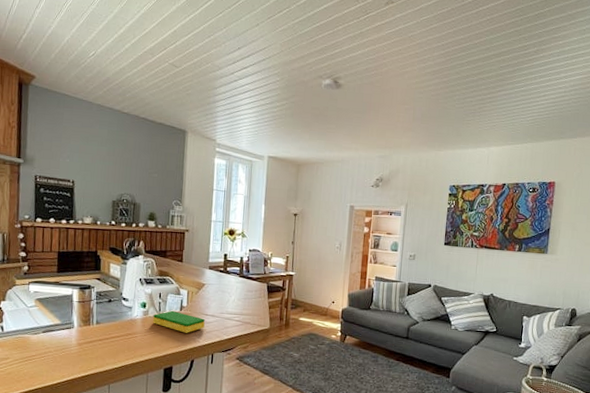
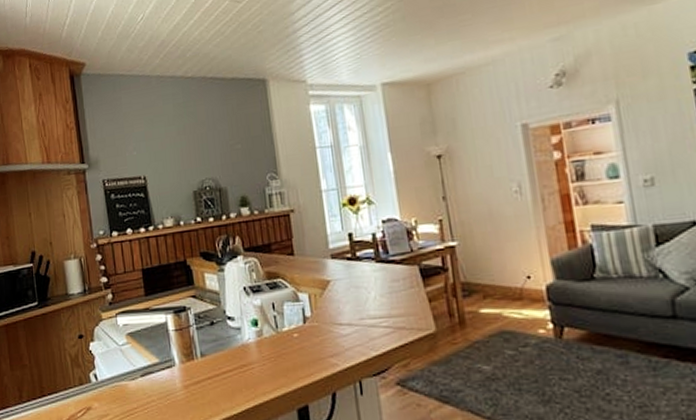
dish sponge: present [153,310,205,333] -> none [270,324,341,355]

